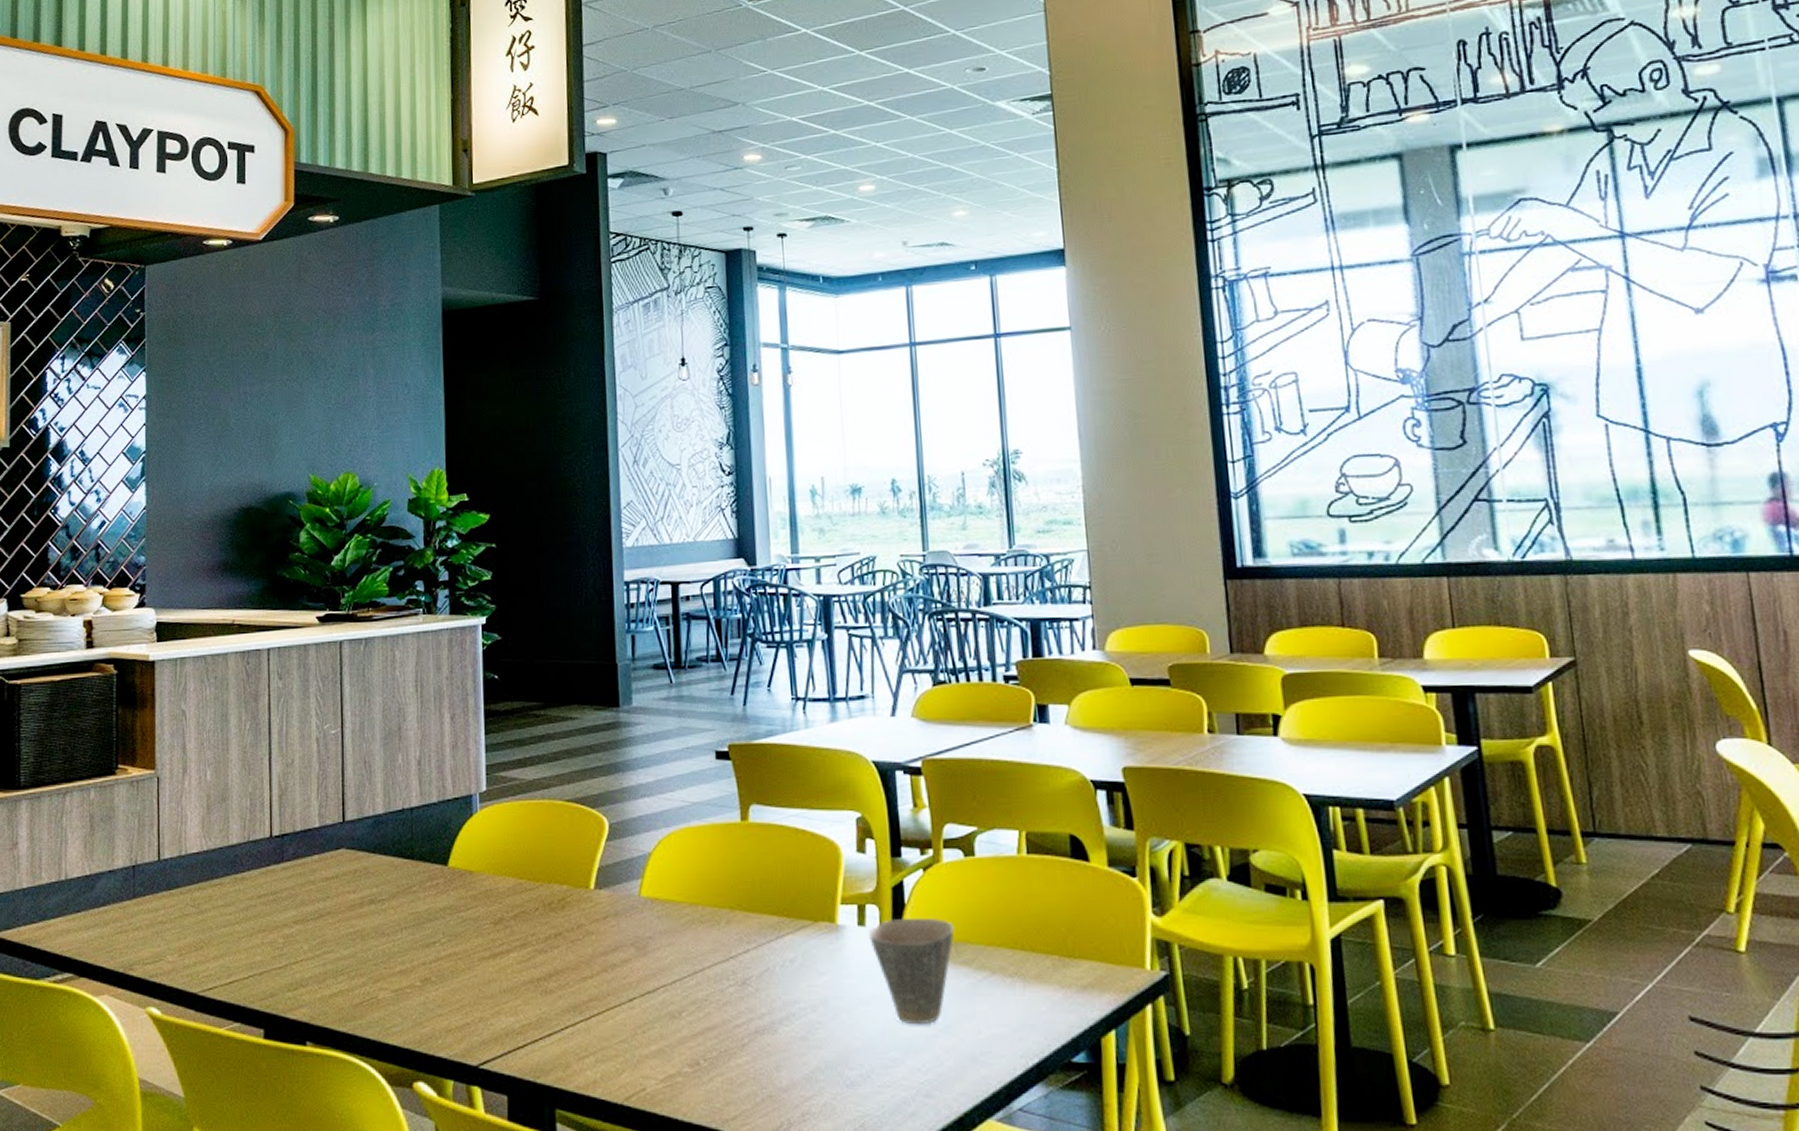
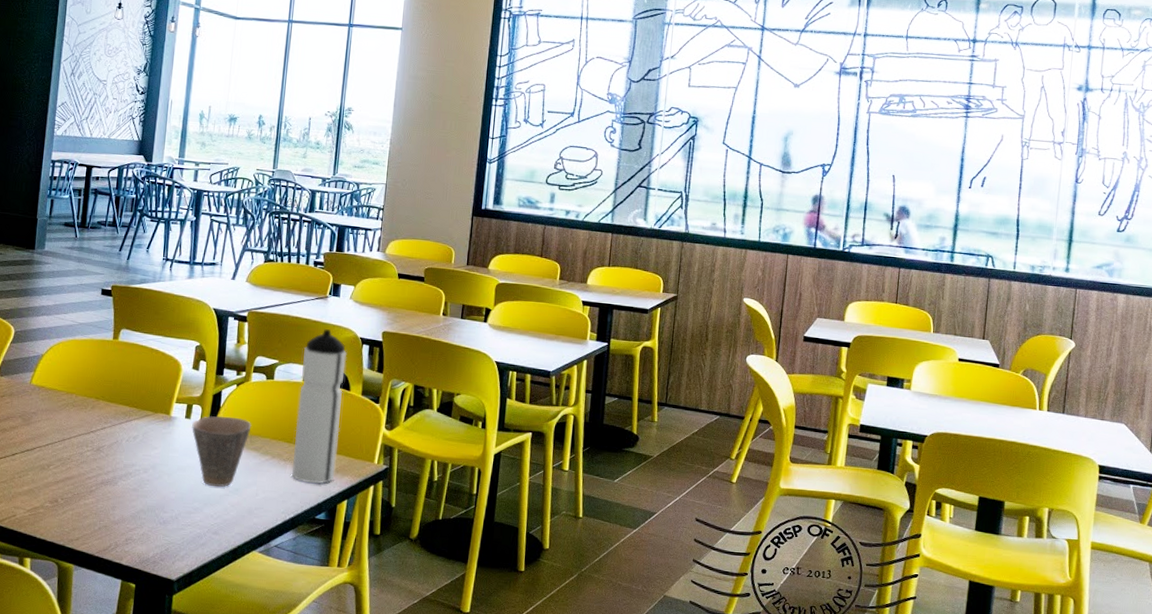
water bottle: none [1011,773,1090,1009] -> present [291,329,347,484]

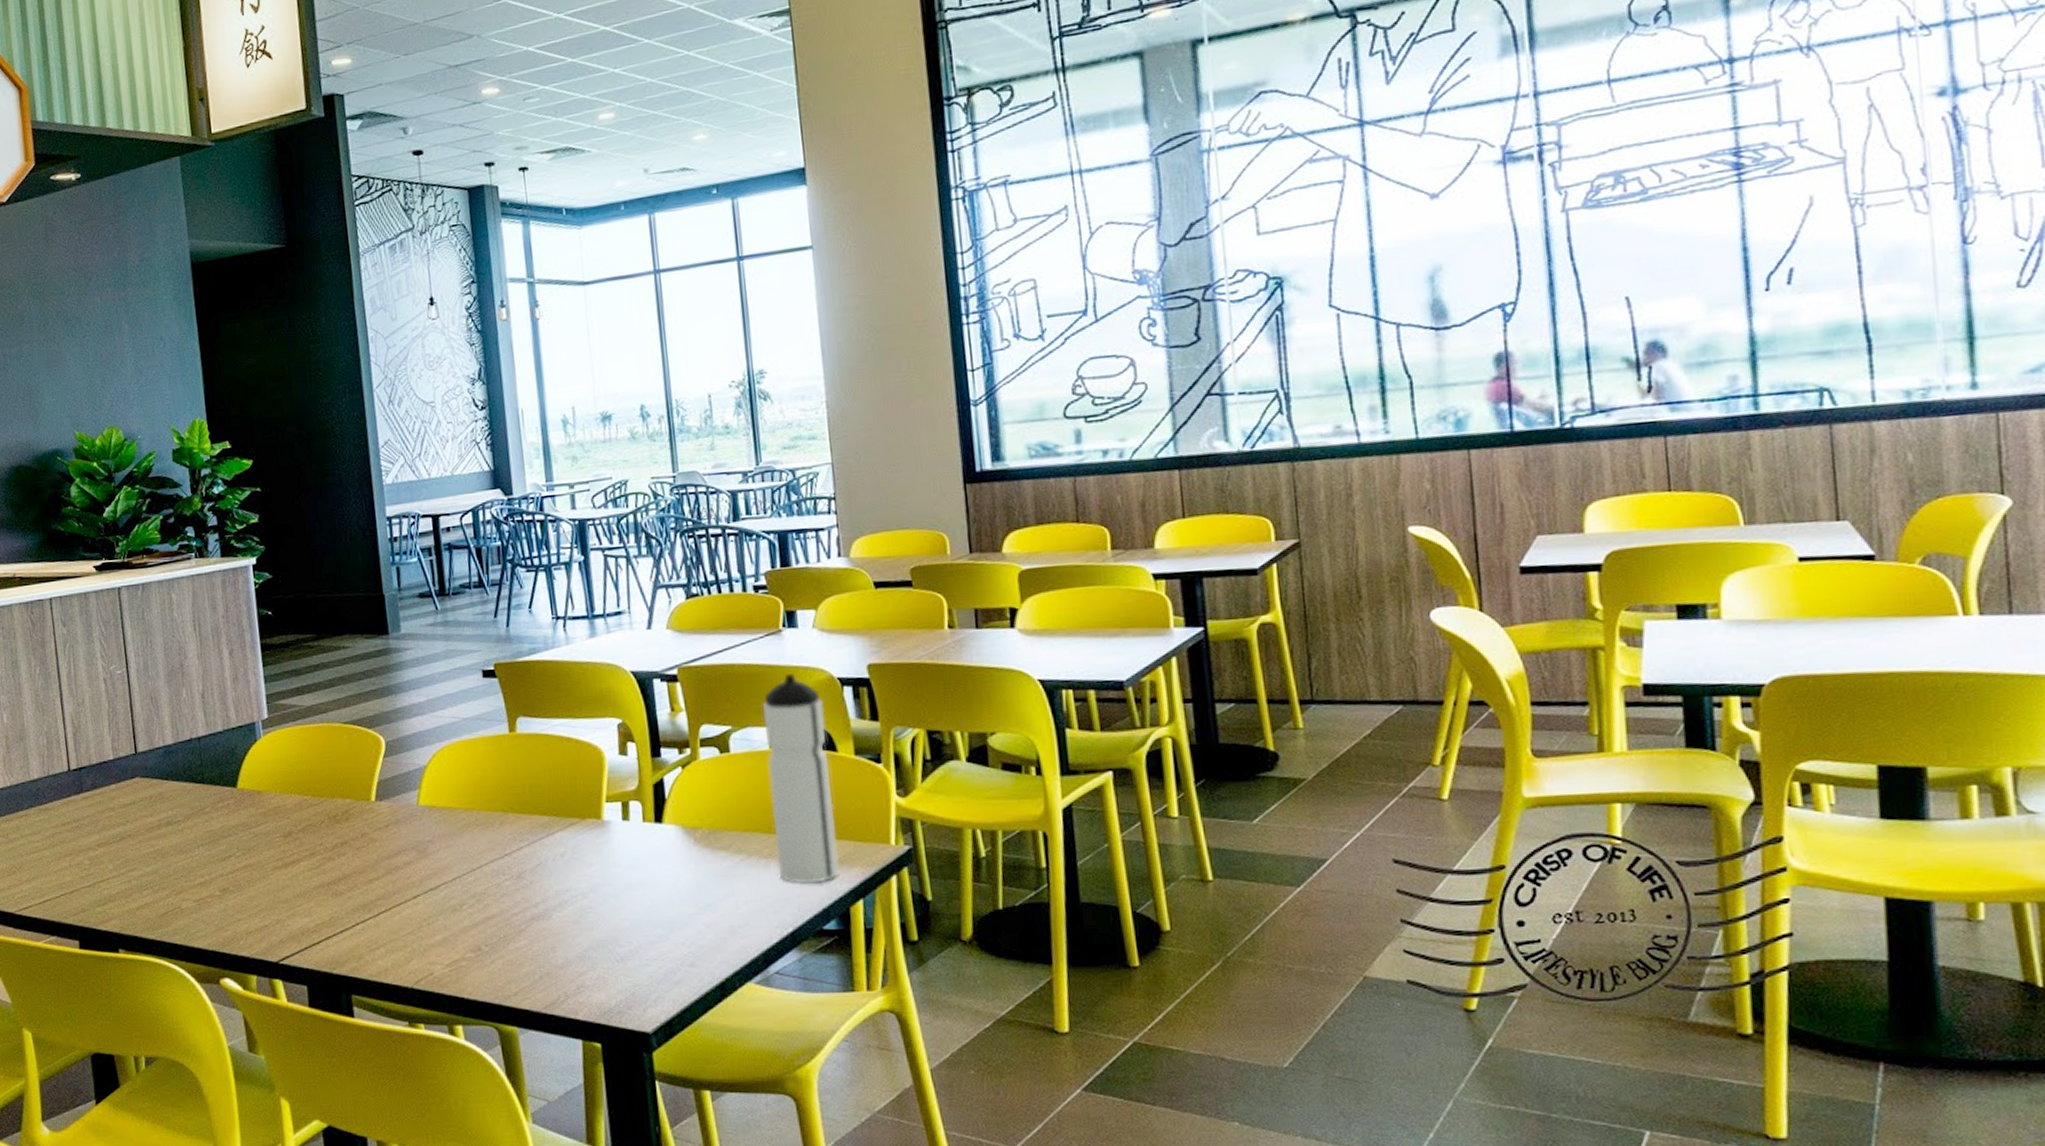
cup: present [191,416,252,487] -> none [631,810,713,905]

